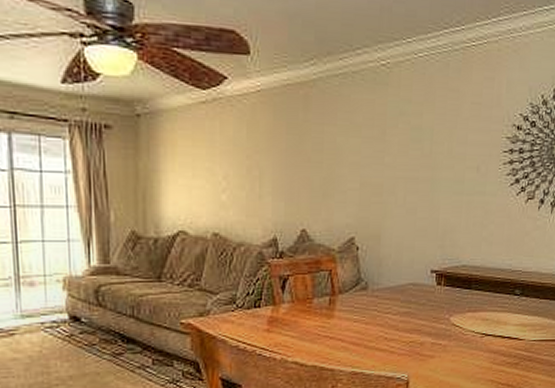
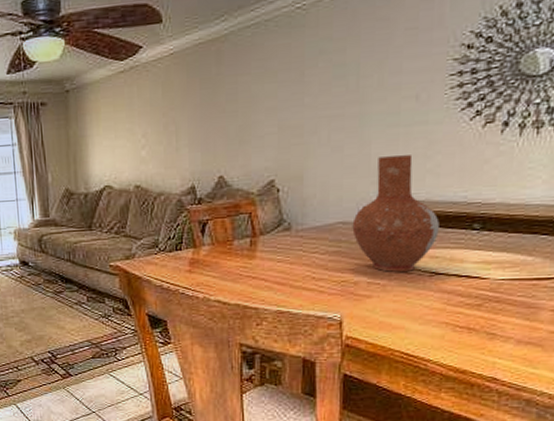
vase: none [421,222,490,333] -> present [352,155,440,272]

